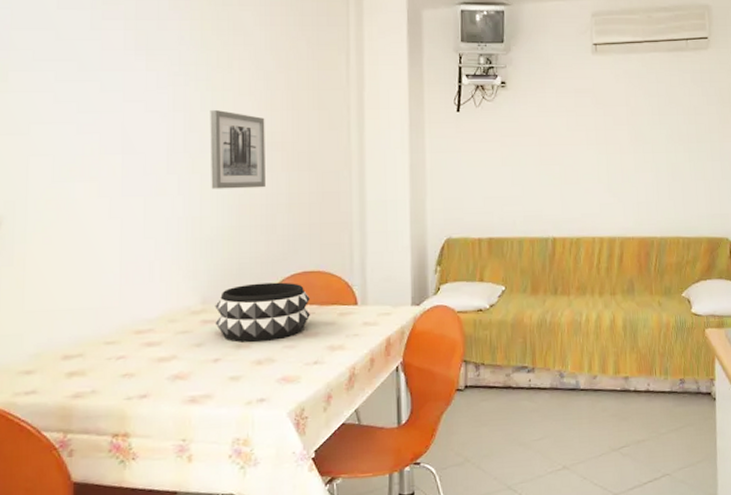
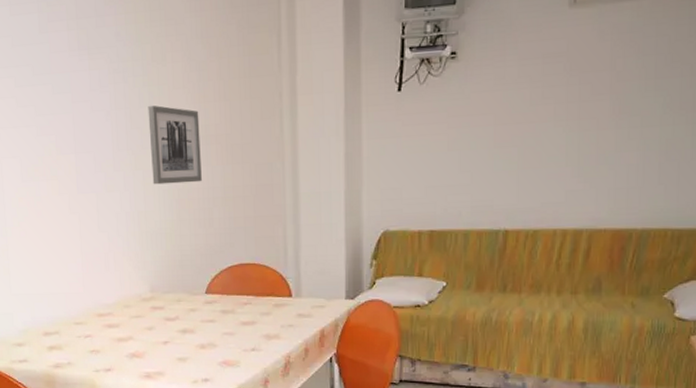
decorative bowl: present [215,282,310,342] -> none [162,273,247,328]

